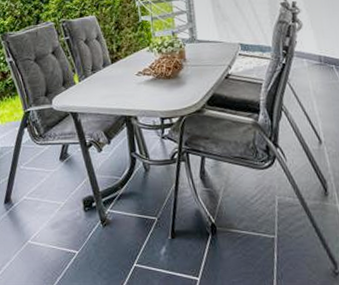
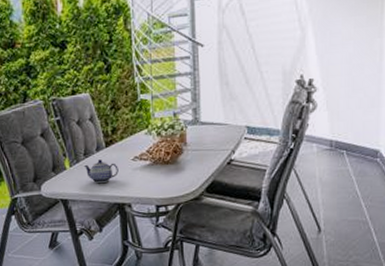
teapot: none [91,75,124,97] -> present [83,159,119,183]

